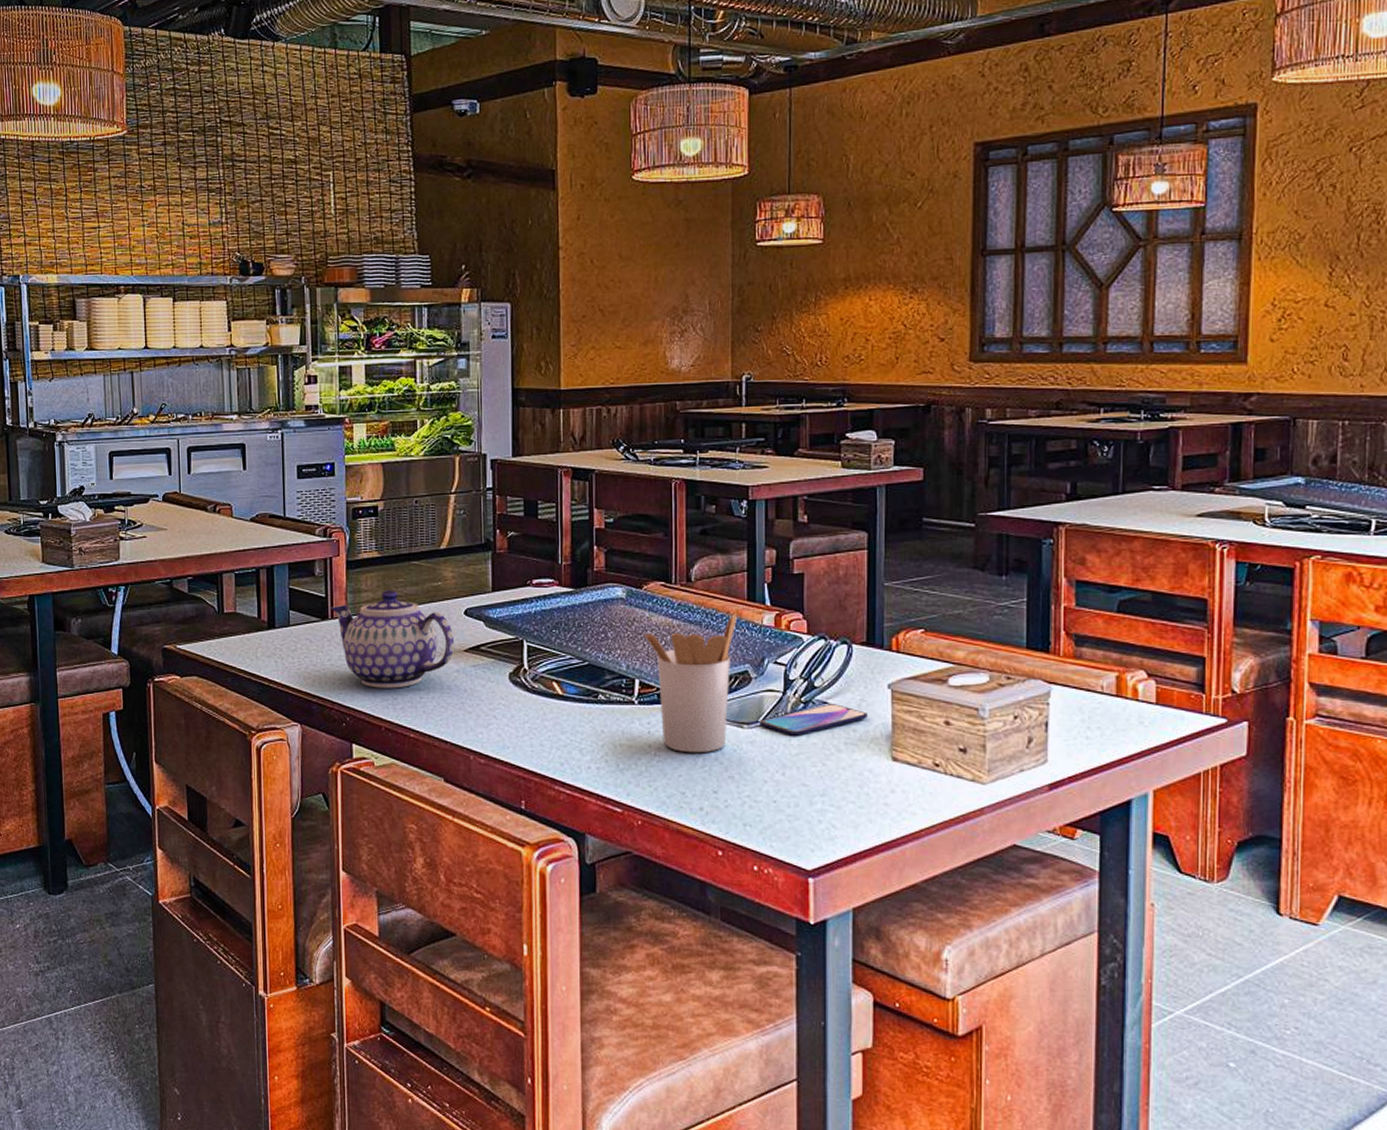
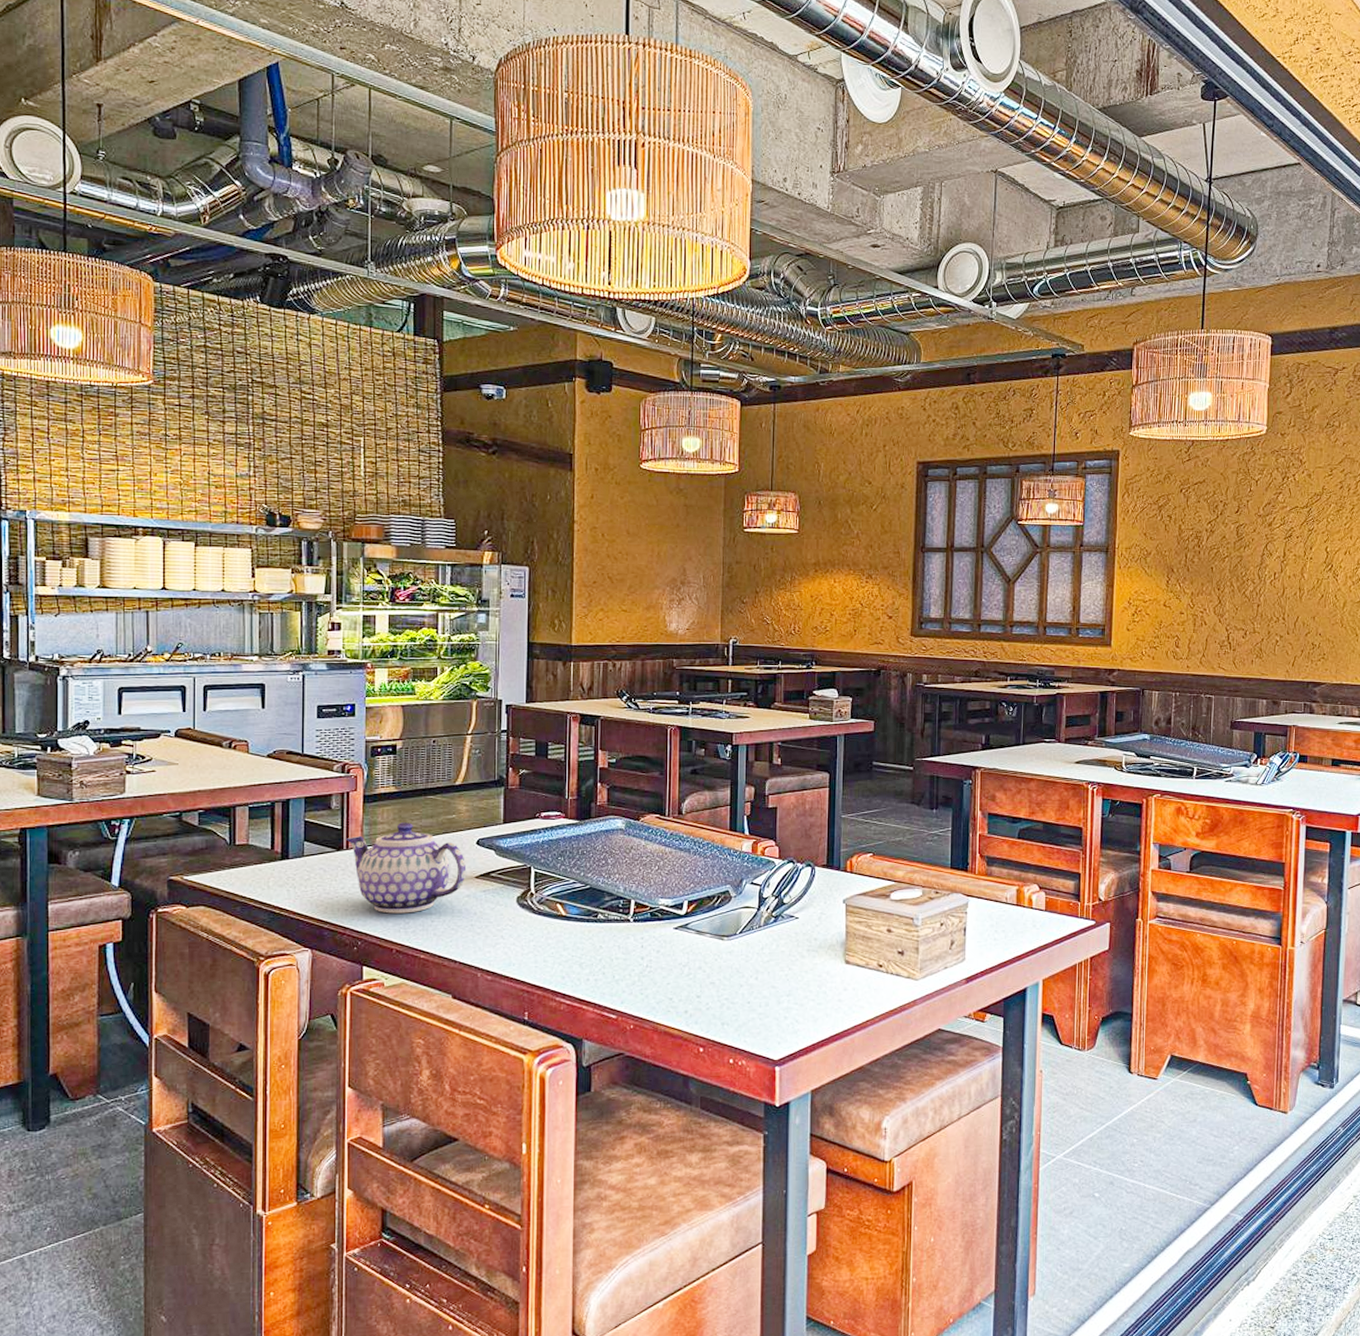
utensil holder: present [643,614,737,753] -> none [639,842,720,964]
smartphone: present [760,704,868,736] -> none [737,917,826,945]

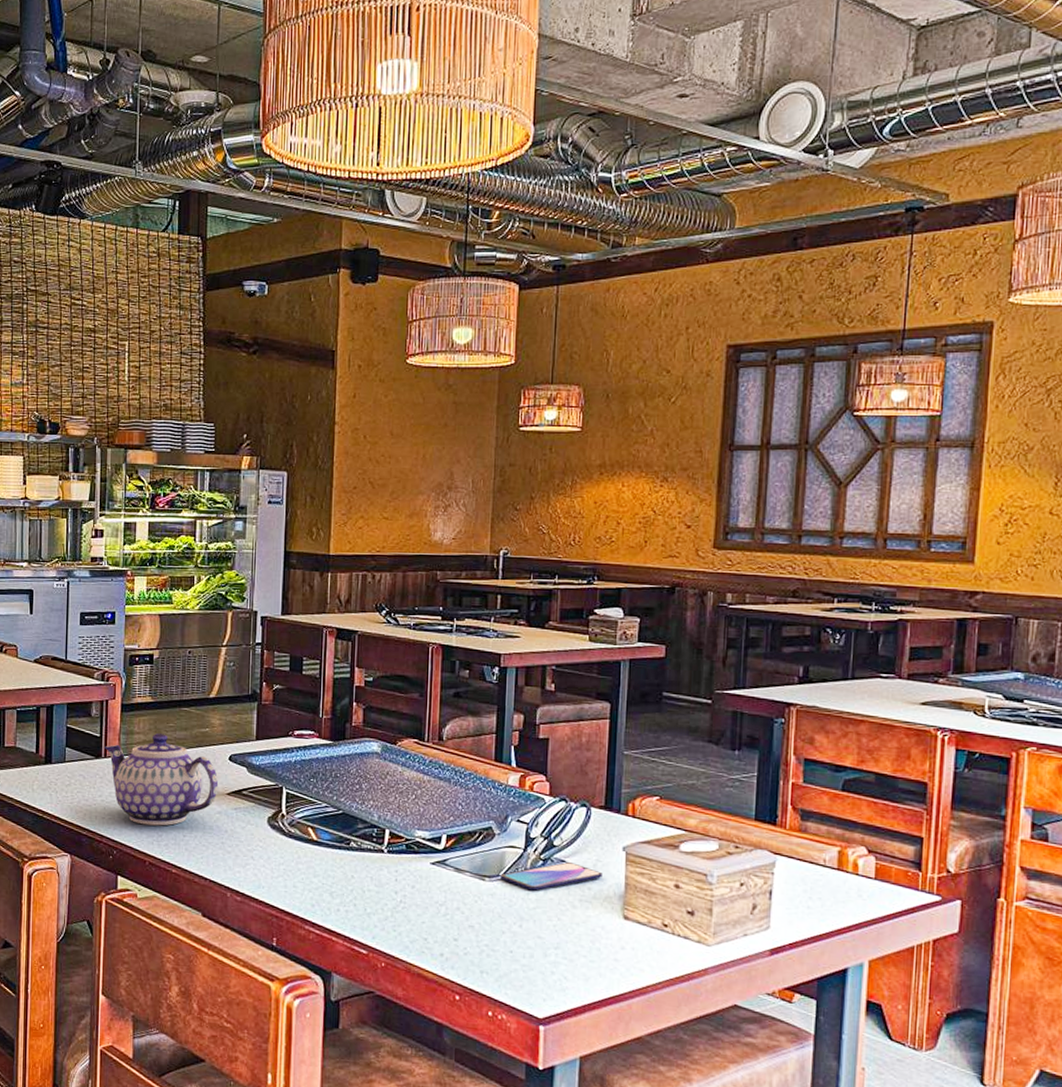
smartphone: none [737,917,826,945] -> present [500,862,602,891]

